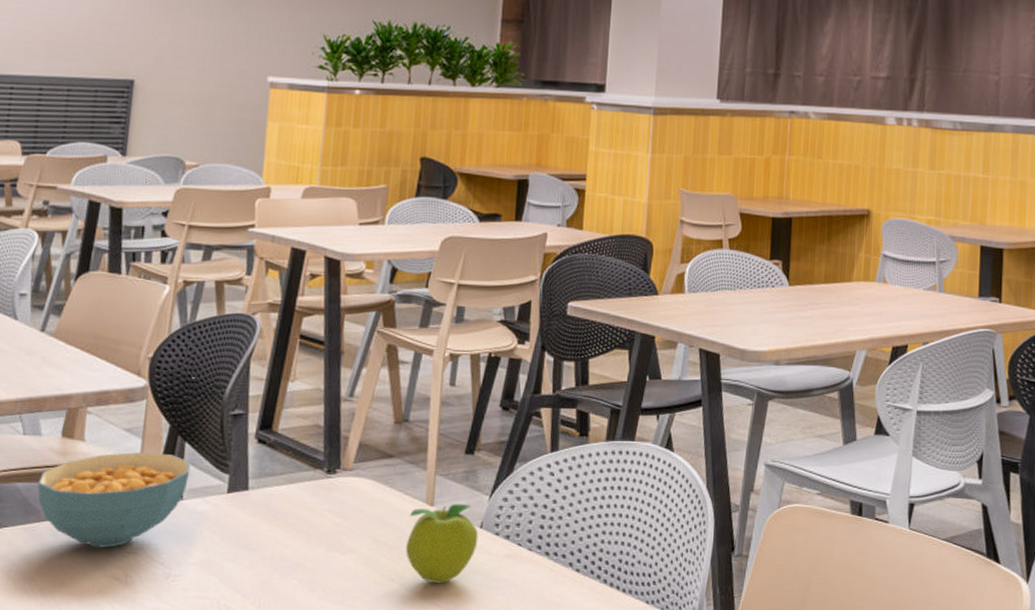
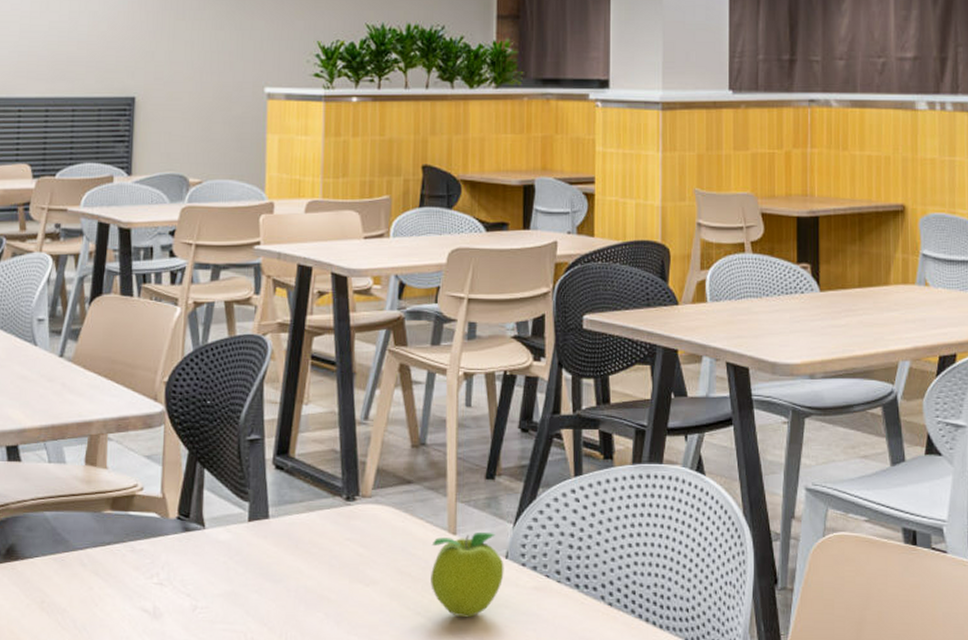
cereal bowl: present [37,452,191,548] -> none [65,480,211,578]

